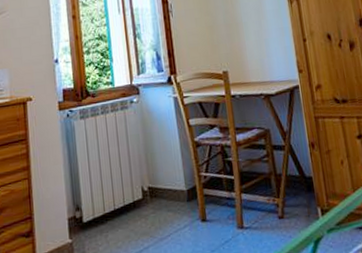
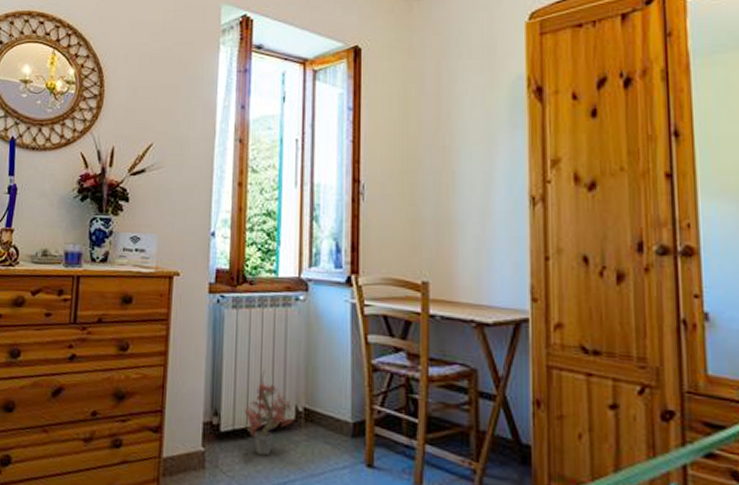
potted plant: none [101,163,141,234] -> present [244,369,293,456]

